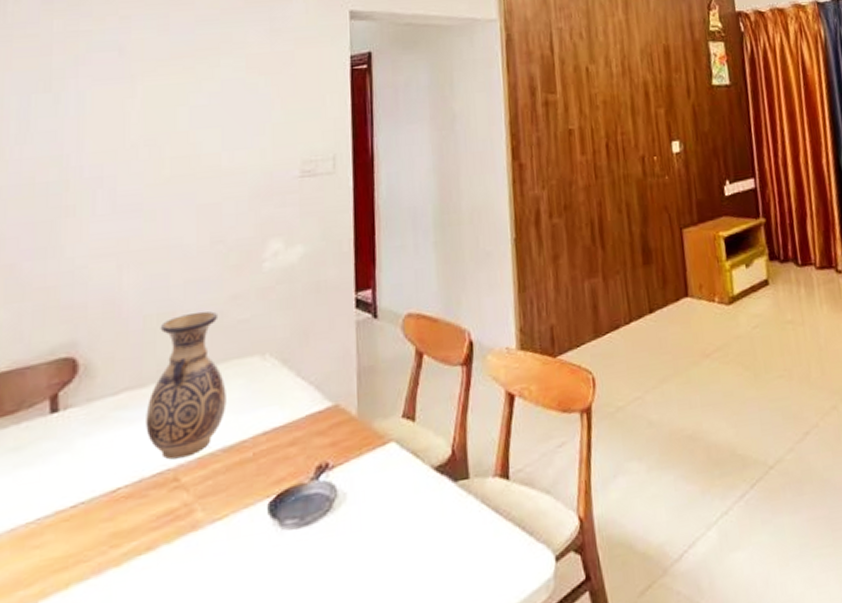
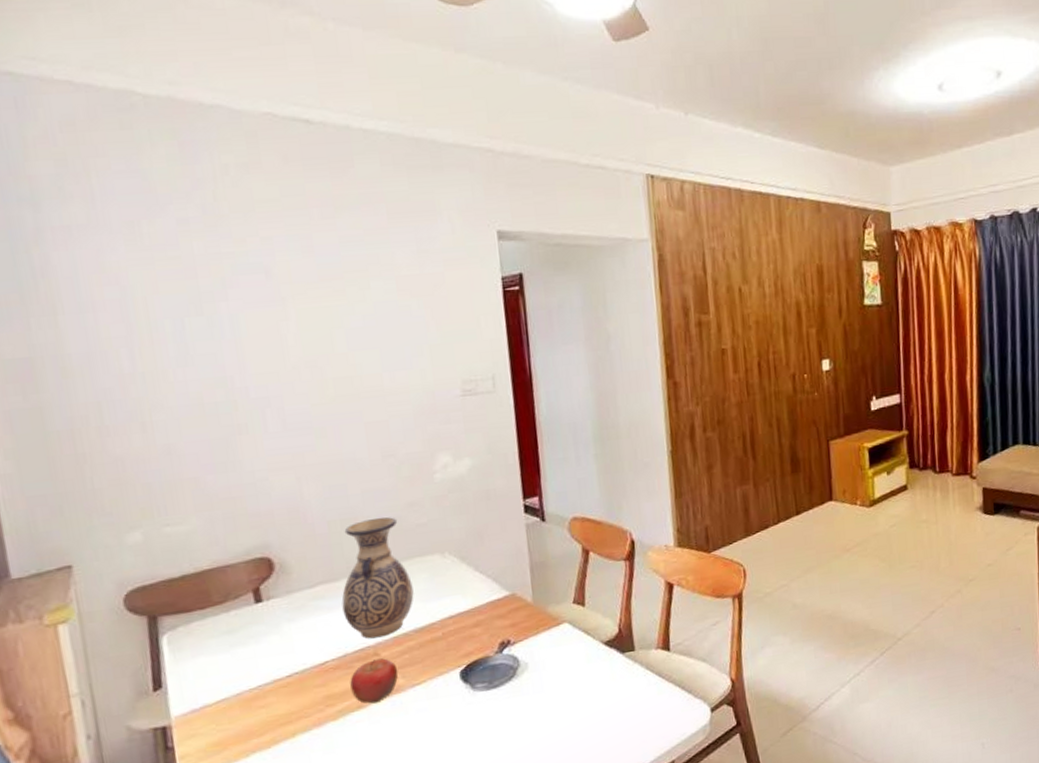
fruit: none [142,485,198,544] -> present [350,658,399,704]

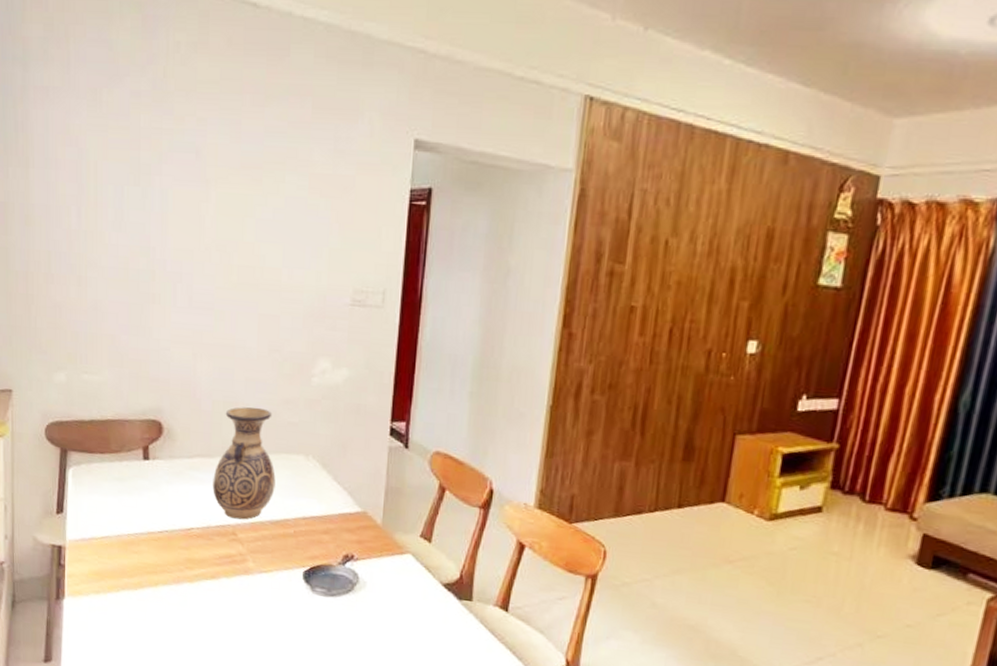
fruit: present [350,658,399,704] -> none [208,538,250,578]

